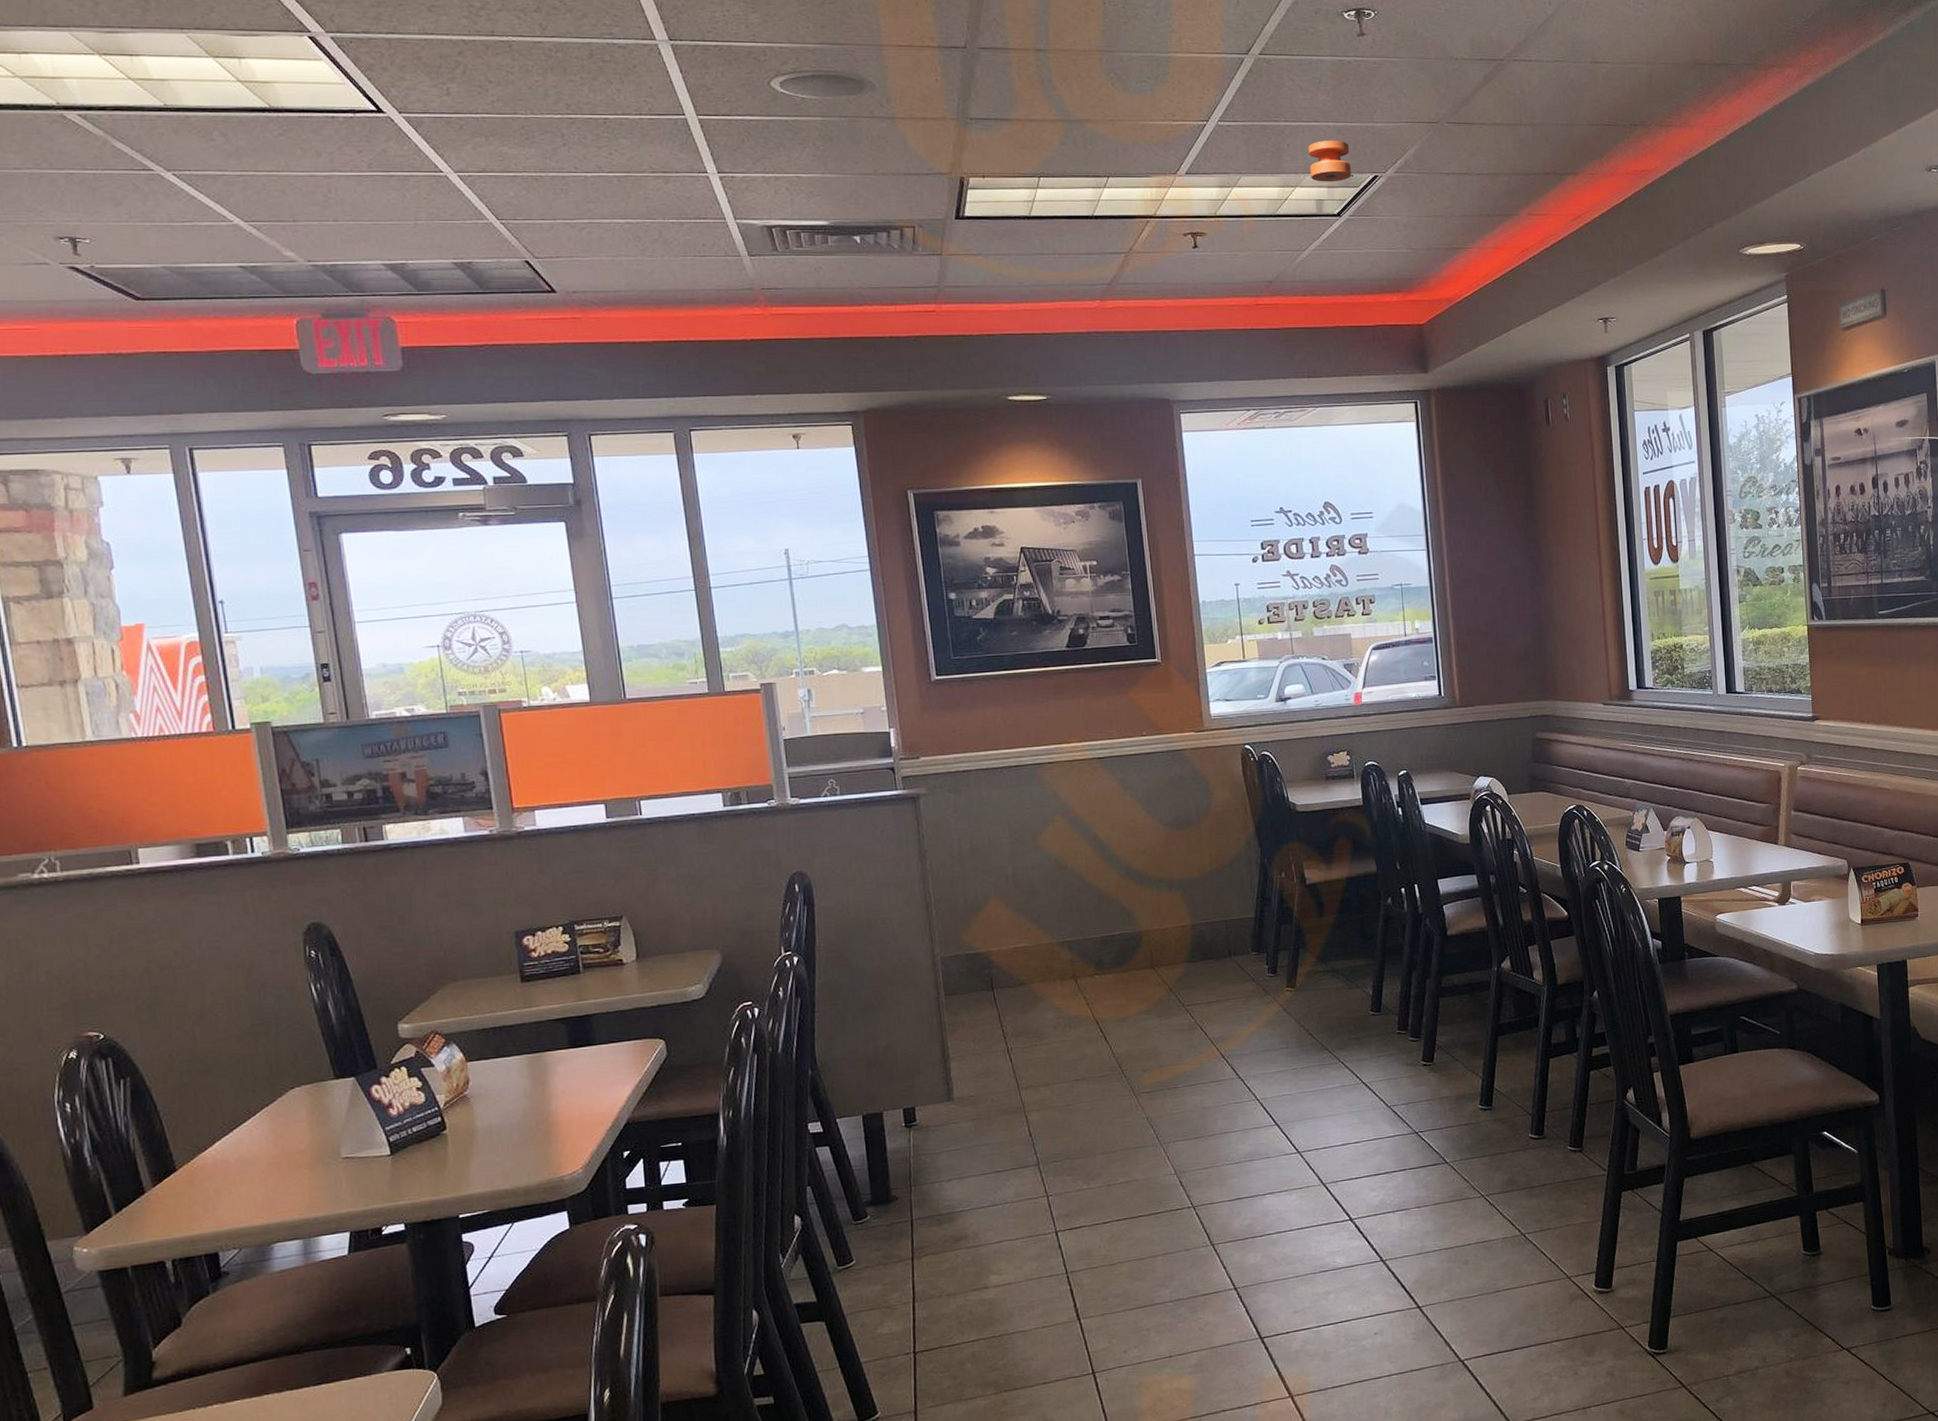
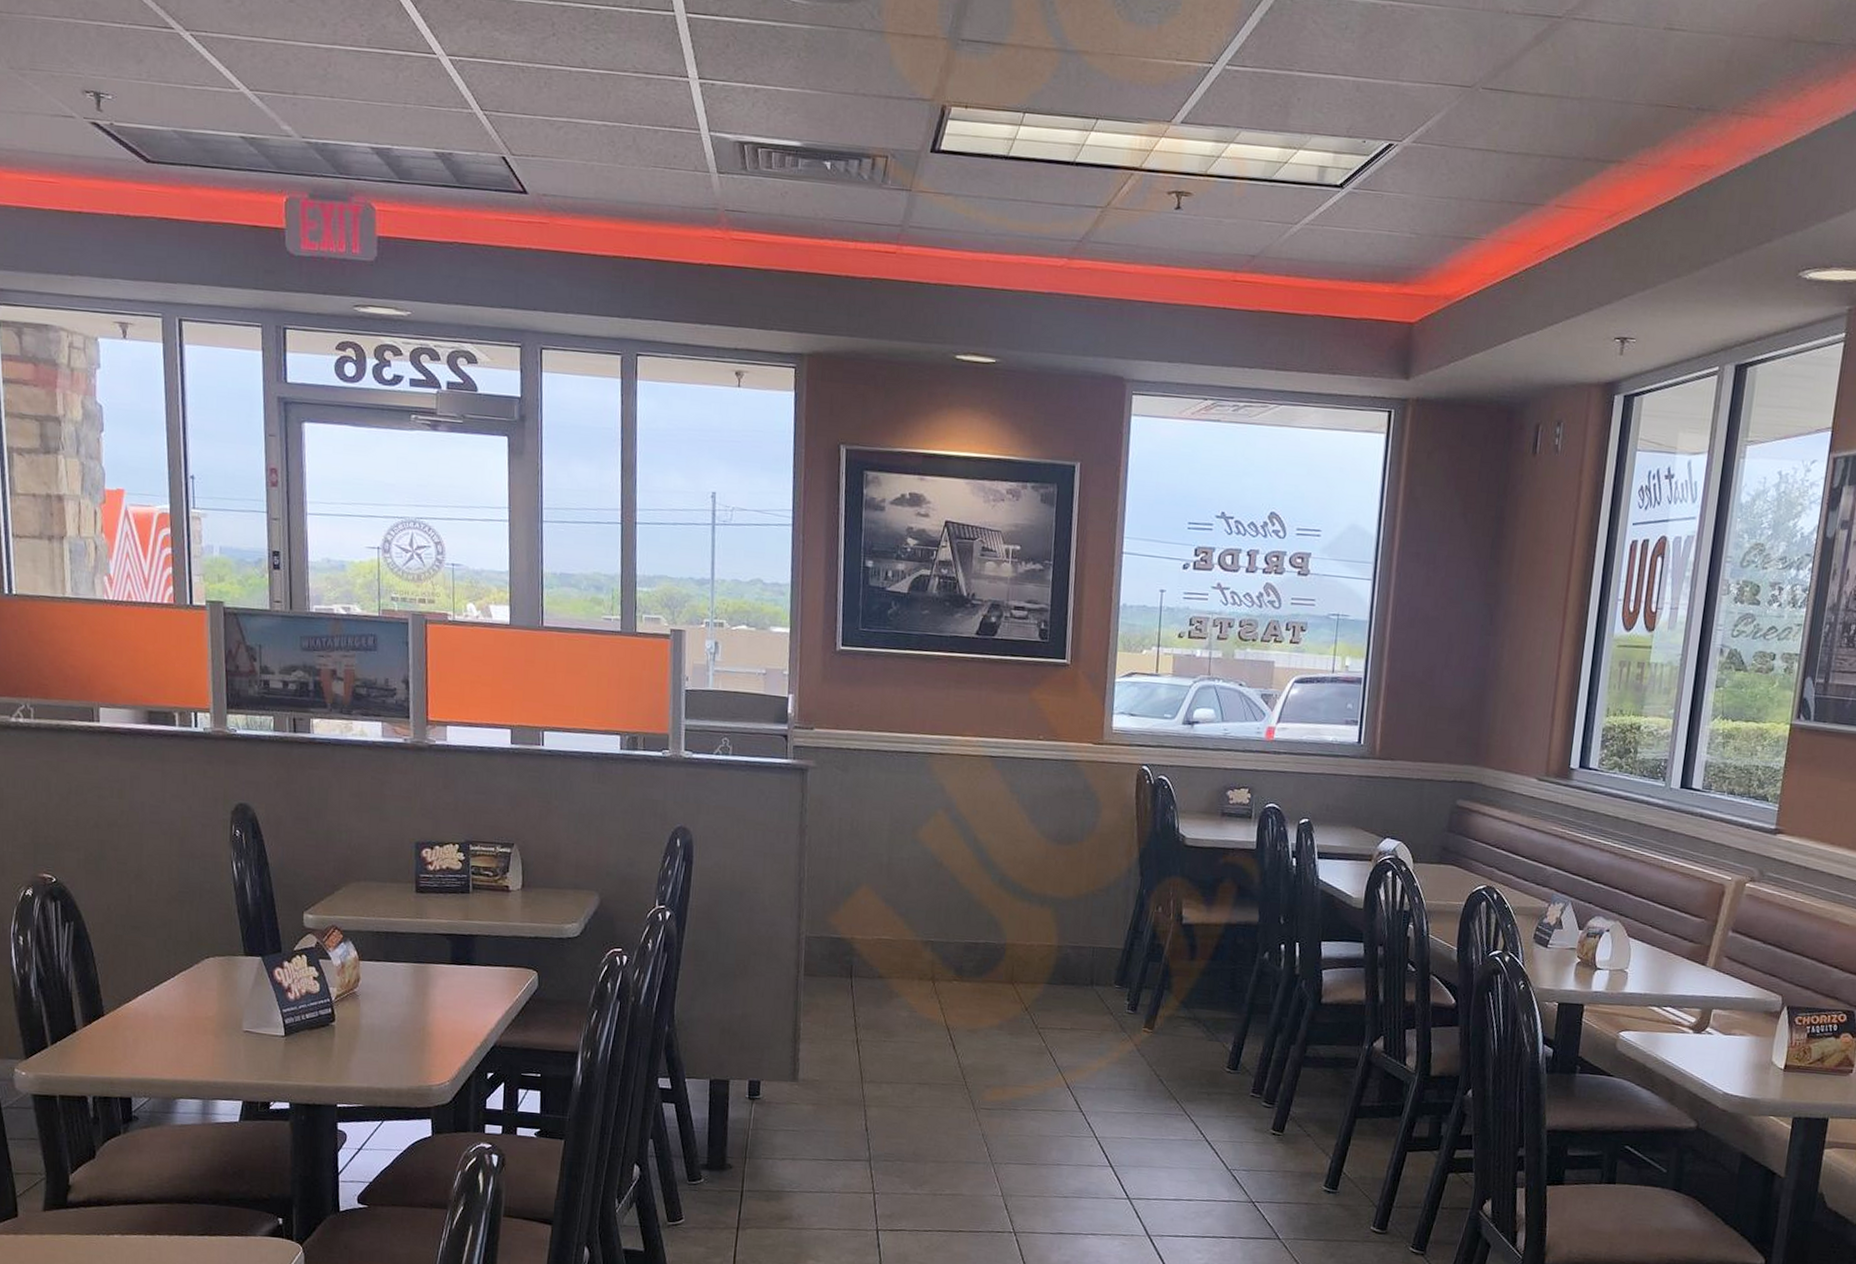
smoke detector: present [1308,140,1351,182] -> none [1317,97,1367,148]

